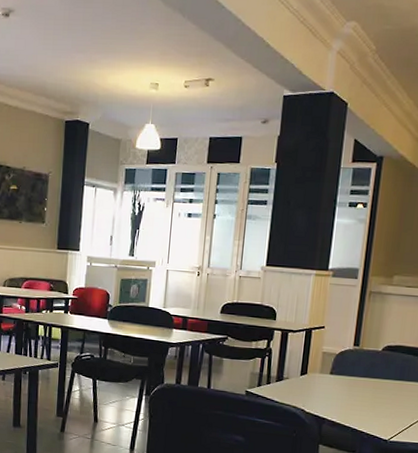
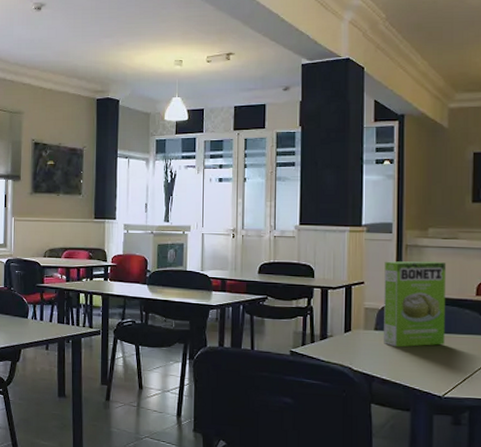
cake mix box: none [338,307,407,392] -> present [384,261,447,347]

